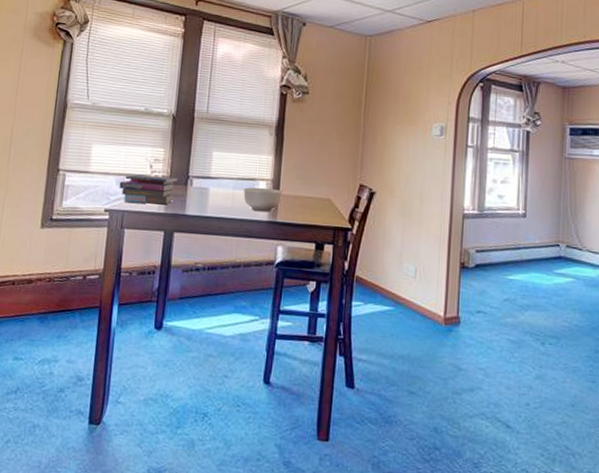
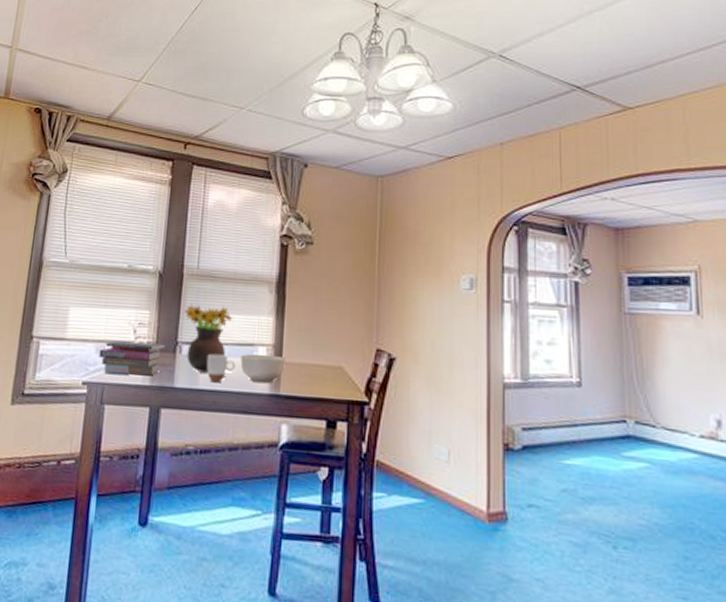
flower arrangement: none [195,144,237,203] -> present [185,304,232,373]
mug: none [214,186,240,210] -> present [206,353,236,382]

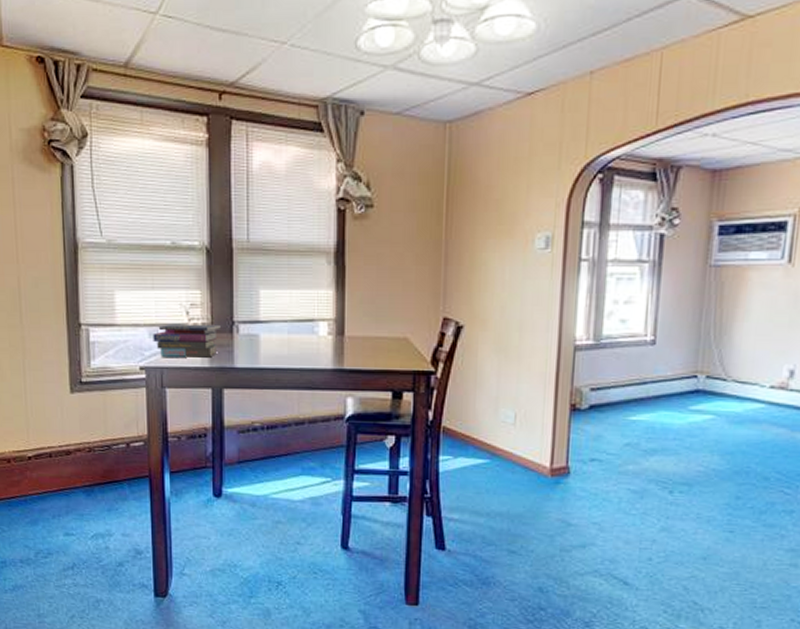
flower arrangement: present [185,304,232,373] -> none [238,281,289,351]
mug: present [206,353,236,382] -> none [266,331,297,359]
bowl: present [240,353,286,384] -> none [301,329,348,359]

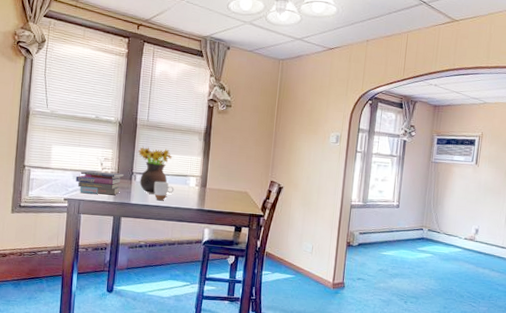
flower arrangement: none [238,281,289,351] -> present [138,146,172,194]
mug: none [266,331,297,359] -> present [153,181,174,200]

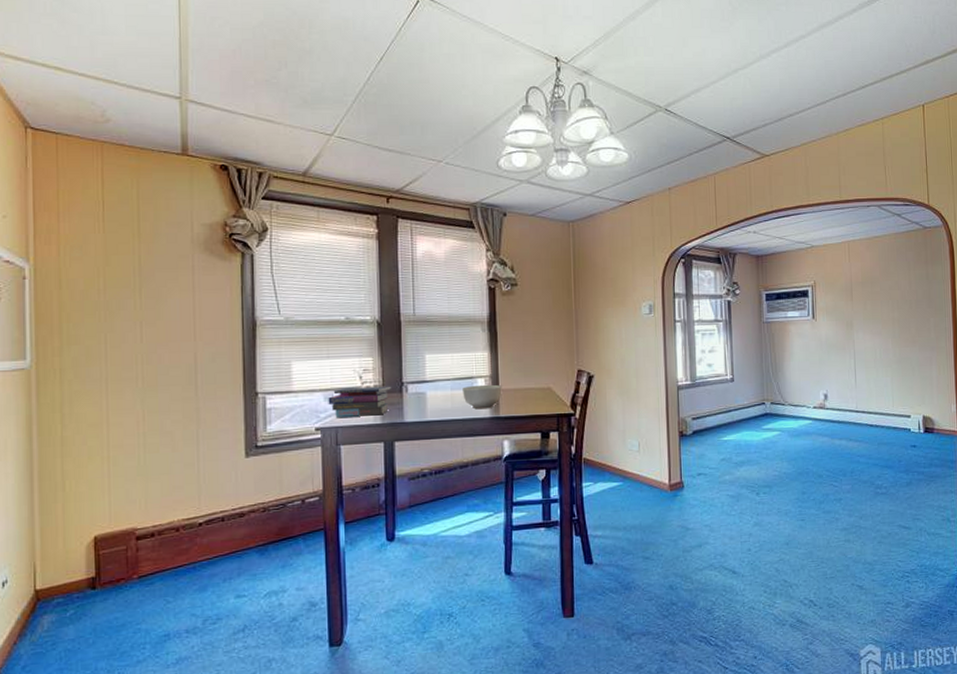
flower arrangement: present [138,146,172,194] -> none [406,347,451,407]
mug: present [153,181,174,200] -> none [432,389,459,413]
bowl: none [177,182,209,202] -> present [462,384,502,410]

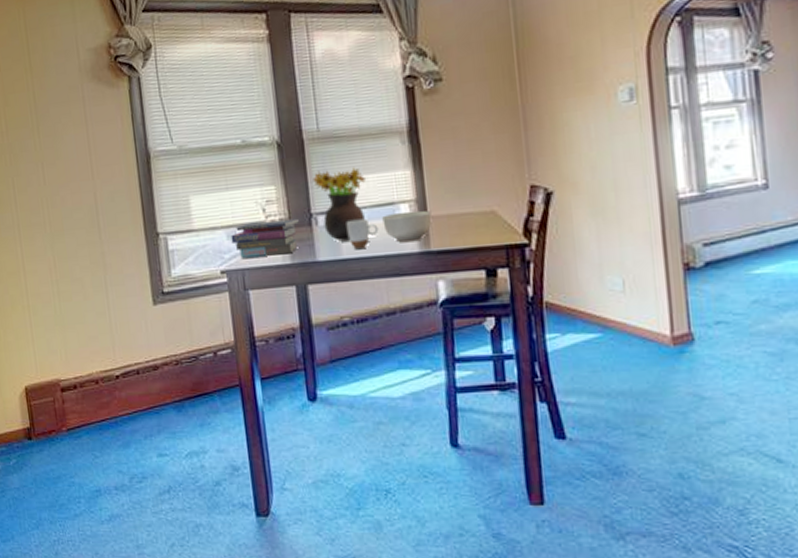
flower arrangement: none [406,347,451,407] -> present [313,167,366,242]
mug: none [432,389,459,413] -> present [346,218,379,249]

